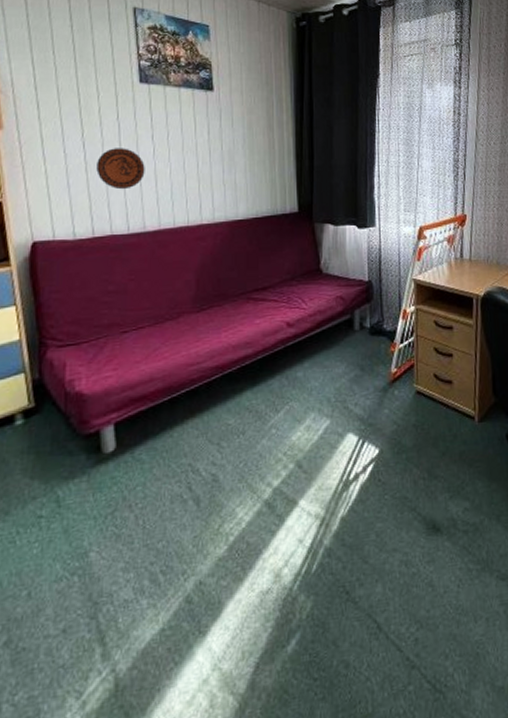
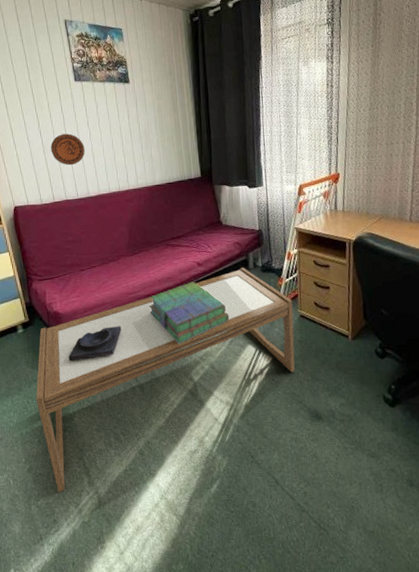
coffee table: none [31,329,408,677] -> present [36,268,295,493]
decorative bowl: none [90,411,175,466] -> present [68,326,122,362]
stack of books: none [217,348,326,435] -> present [149,281,230,344]

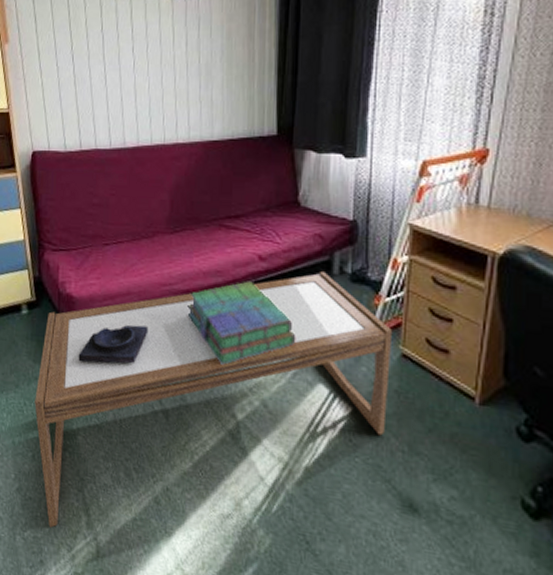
decorative plate: present [51,133,85,166] -> none [83,61,126,104]

